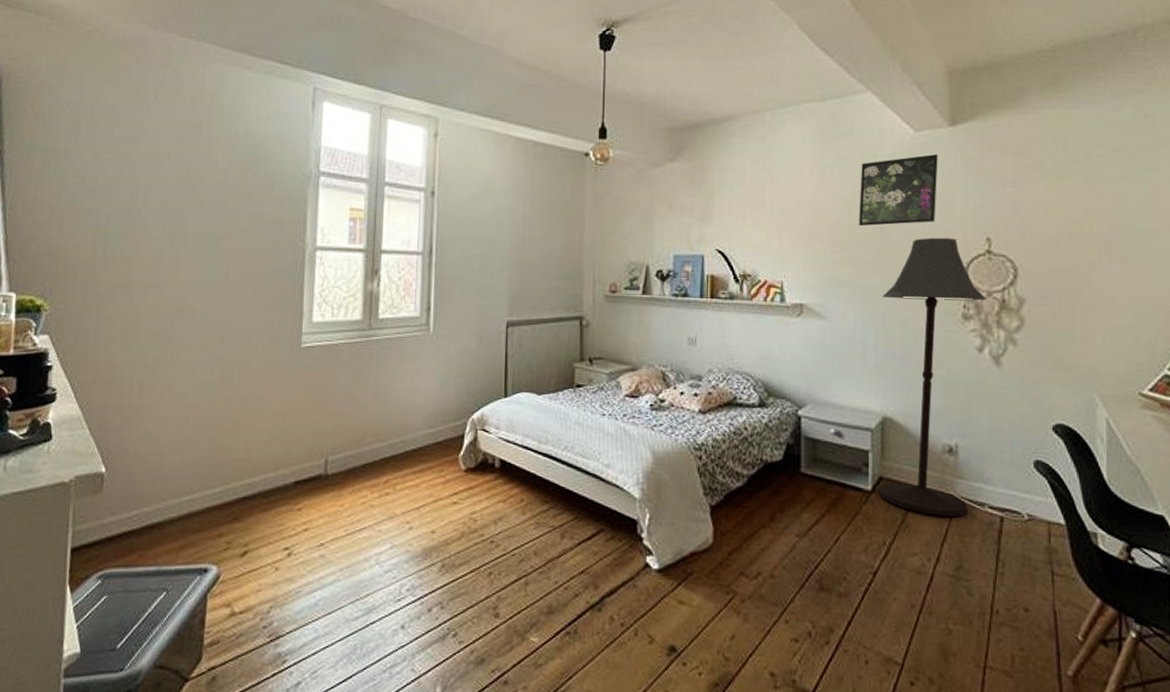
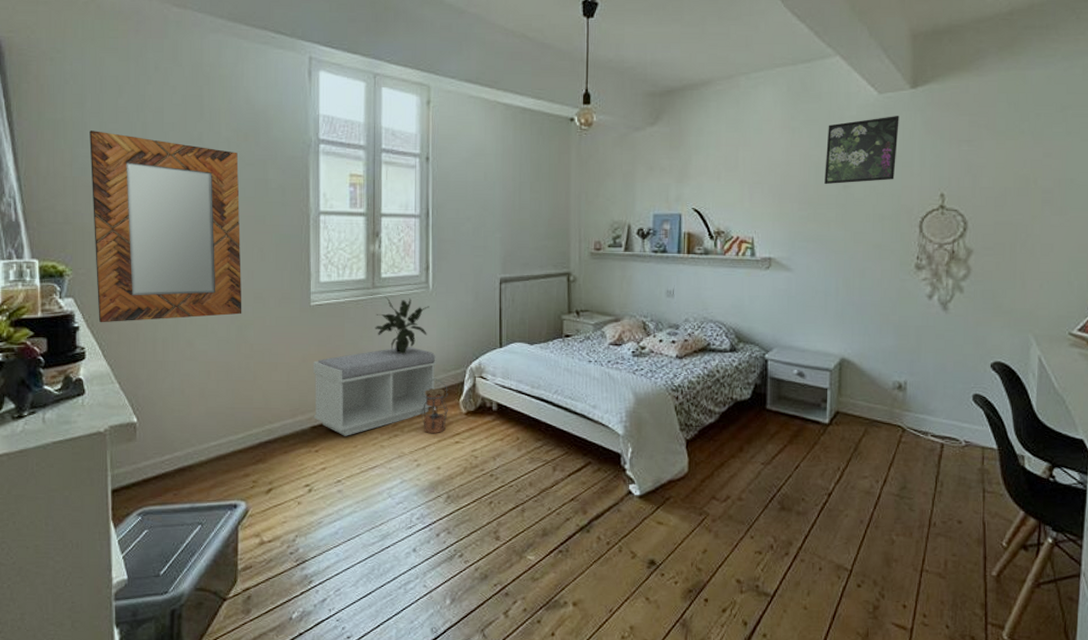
home mirror: none [73,160,234,363] -> present [89,131,242,323]
bench: none [297,395,436,493] -> present [312,347,437,436]
potted plant: none [369,339,430,403] -> present [374,296,430,355]
lantern: none [415,430,447,492] -> present [421,378,448,433]
floor lamp: present [878,237,986,517] -> none [835,194,937,445]

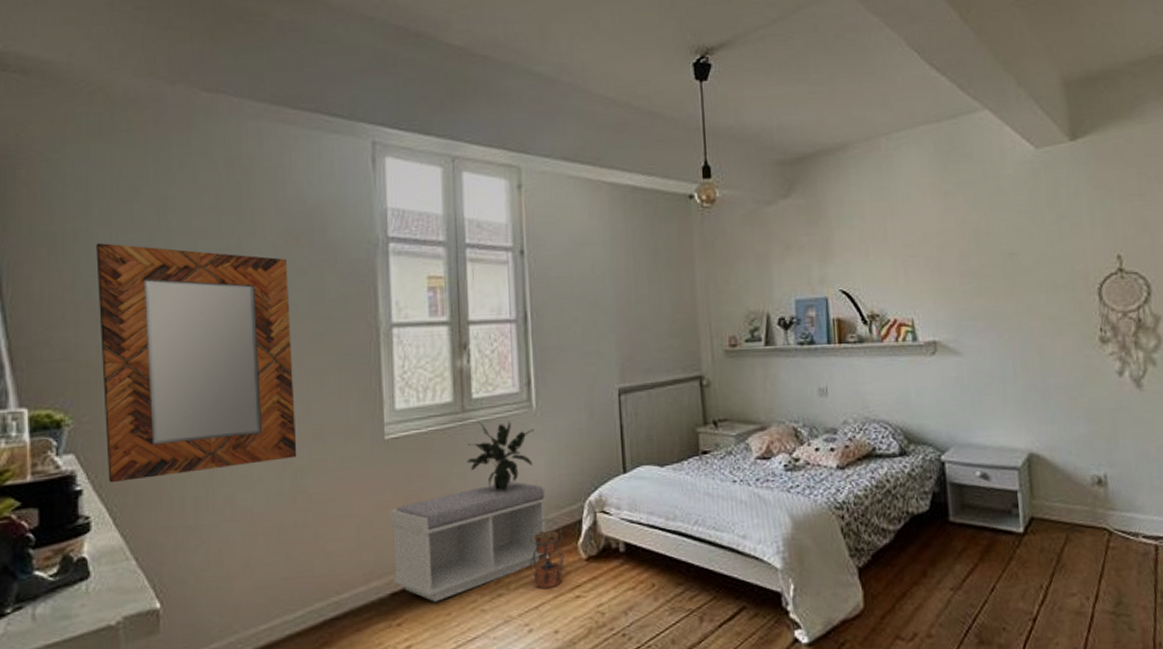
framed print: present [824,116,899,185] -> none [984,172,1064,254]

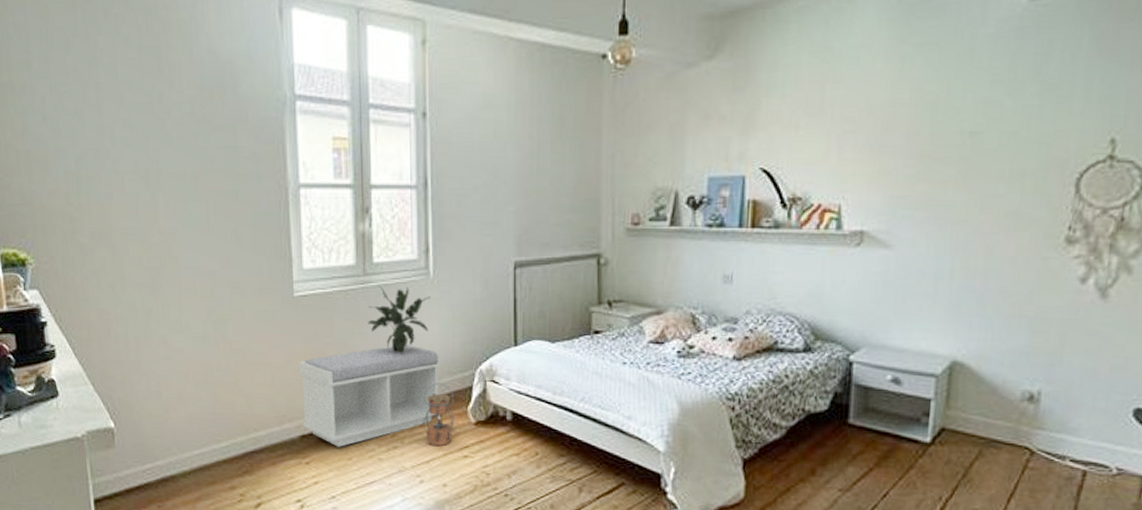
home mirror: present [96,243,297,483] -> none [39,94,219,318]

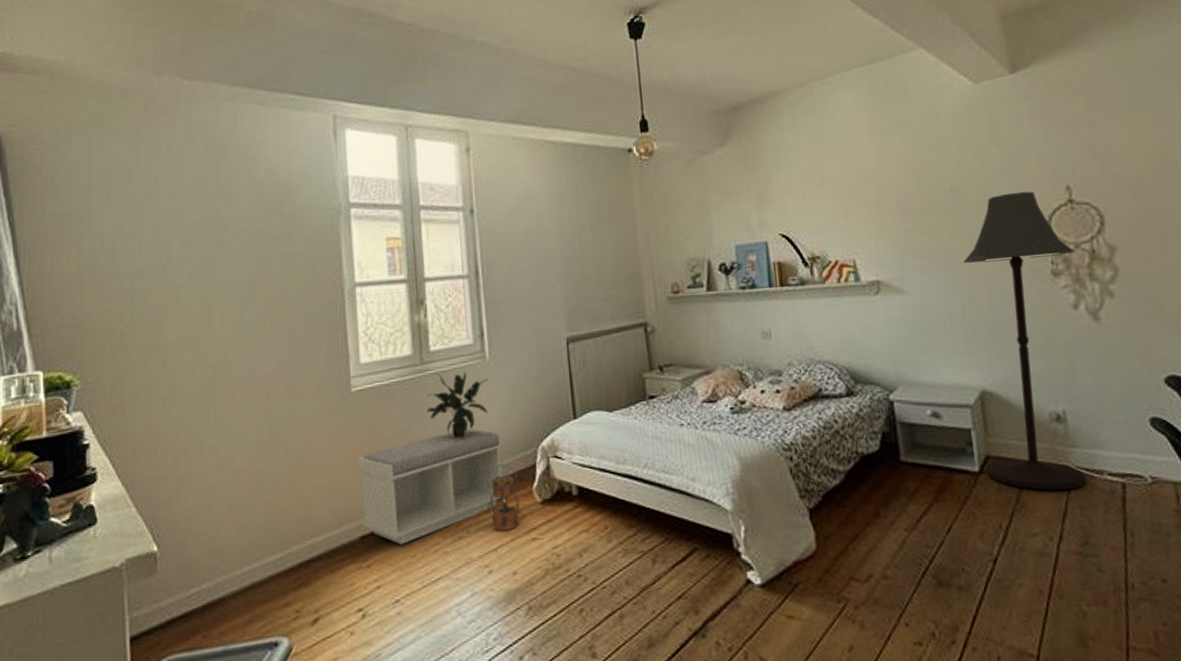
floor lamp: none [938,141,1099,471] -> present [963,191,1087,491]

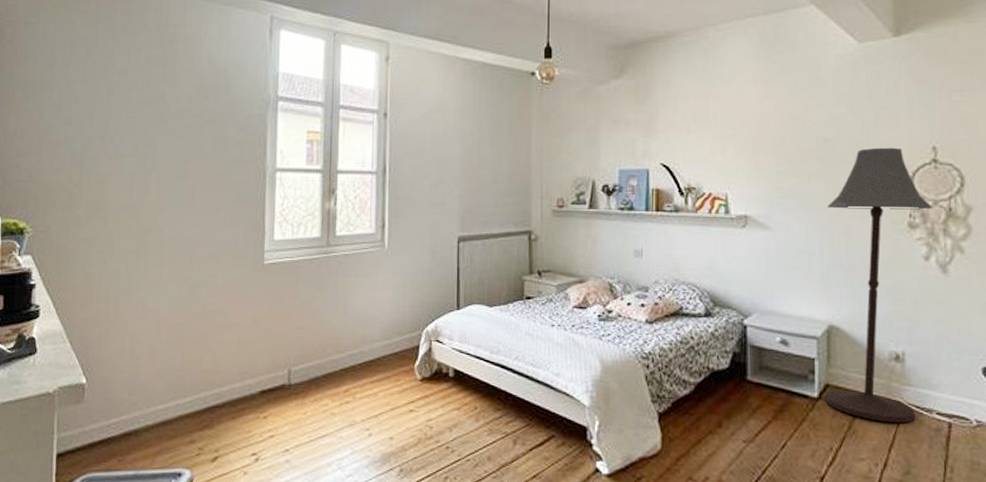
bench: present [357,429,502,545] -> none [263,308,392,402]
potted plant: present [426,371,488,439] -> none [328,255,385,316]
lantern: present [487,463,520,531] -> none [373,341,403,400]

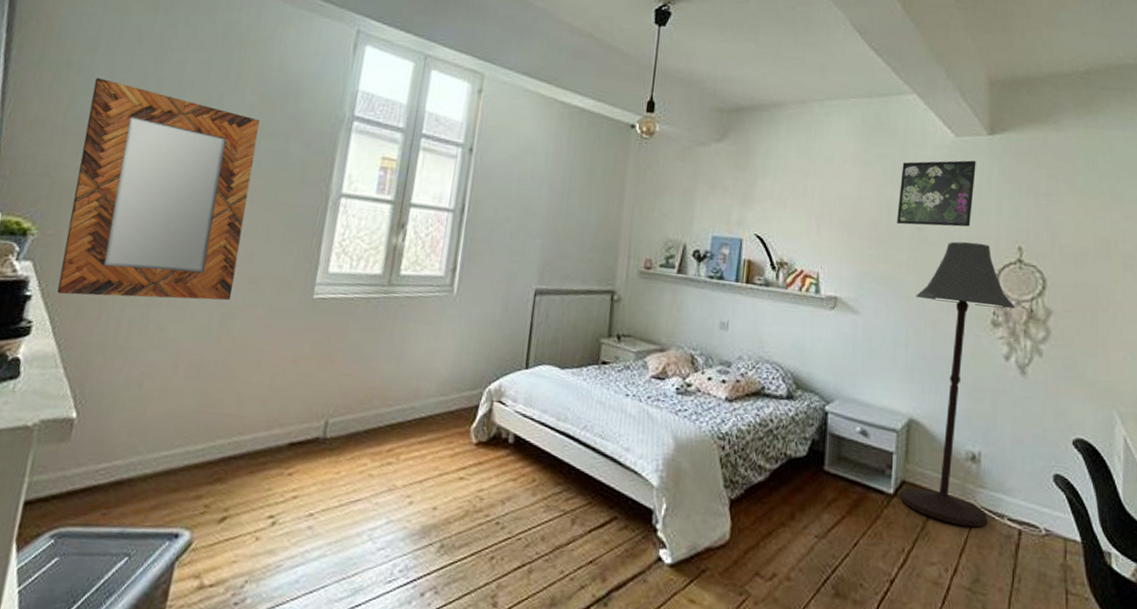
home mirror: none [54,91,198,281] -> present [57,78,260,301]
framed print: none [802,65,882,138] -> present [897,160,976,227]

